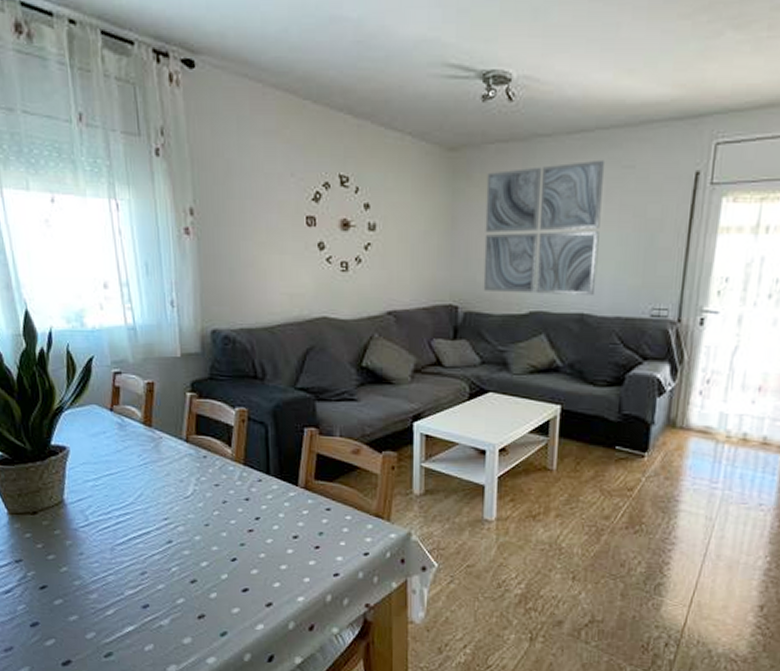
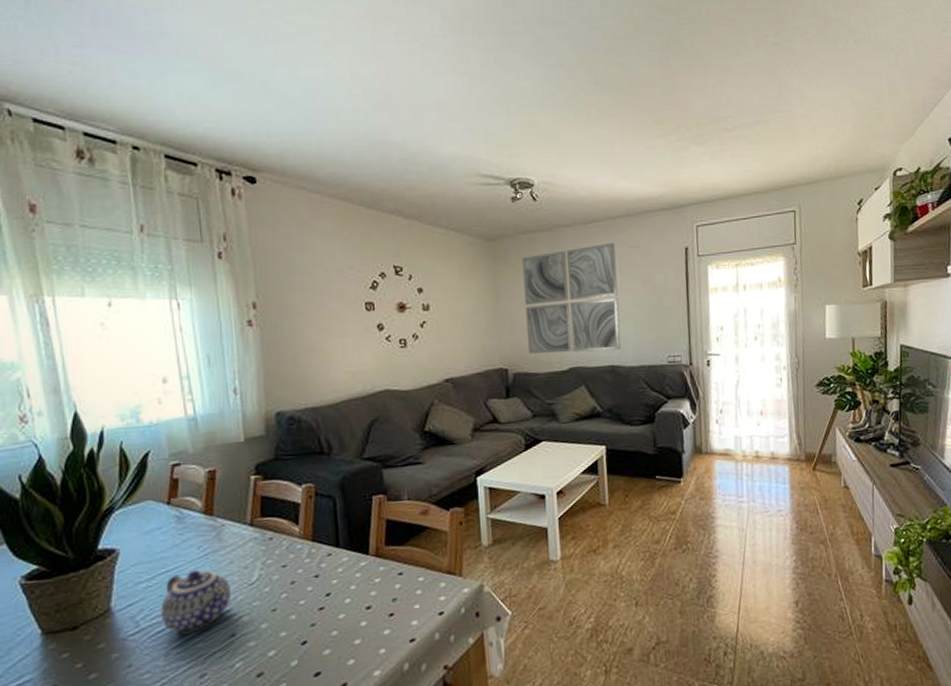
teapot: none [106,476,168,534] -> present [160,569,231,634]

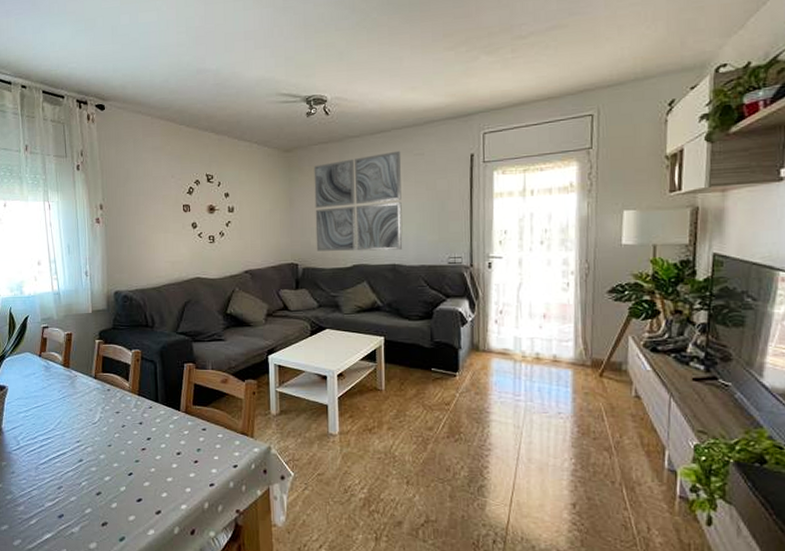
teapot: present [160,569,231,634] -> none [33,408,80,454]

